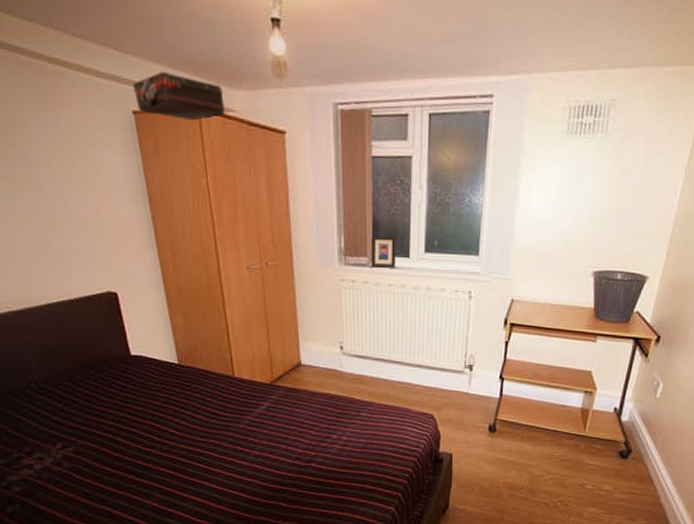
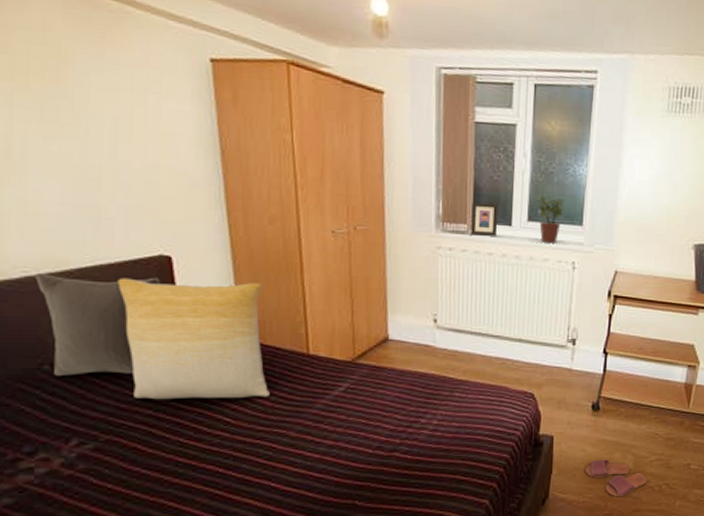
pillow: none [16,309,110,393] -> present [36,274,160,376]
pillow: none [77,311,205,414] -> present [117,278,270,400]
suitcase: present [133,71,226,121] -> none [213,20,319,74]
potted plant: none [433,225,461,273] -> present [536,194,565,243]
slippers: none [482,476,542,511] -> present [585,459,647,497]

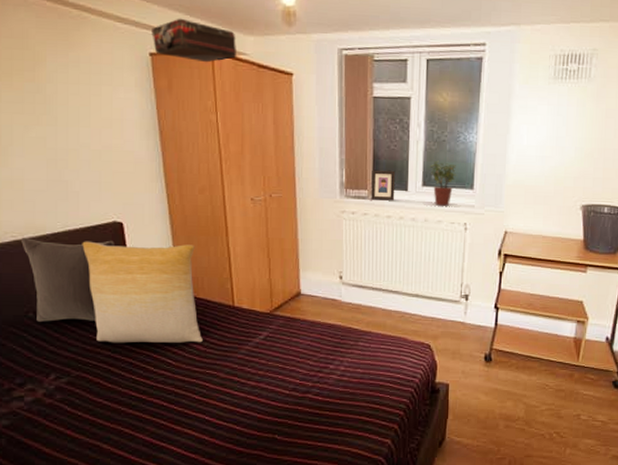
suitcase: none [213,20,319,74] -> present [151,18,237,63]
slippers: present [585,459,647,497] -> none [478,407,538,443]

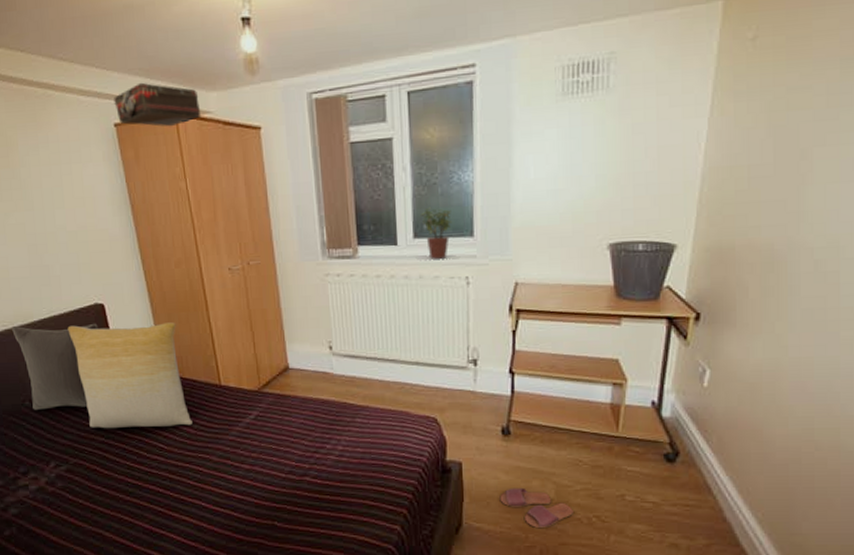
picture frame: present [371,169,396,201] -> none [355,223,384,259]
slippers: none [478,407,538,443] -> present [499,487,573,529]

